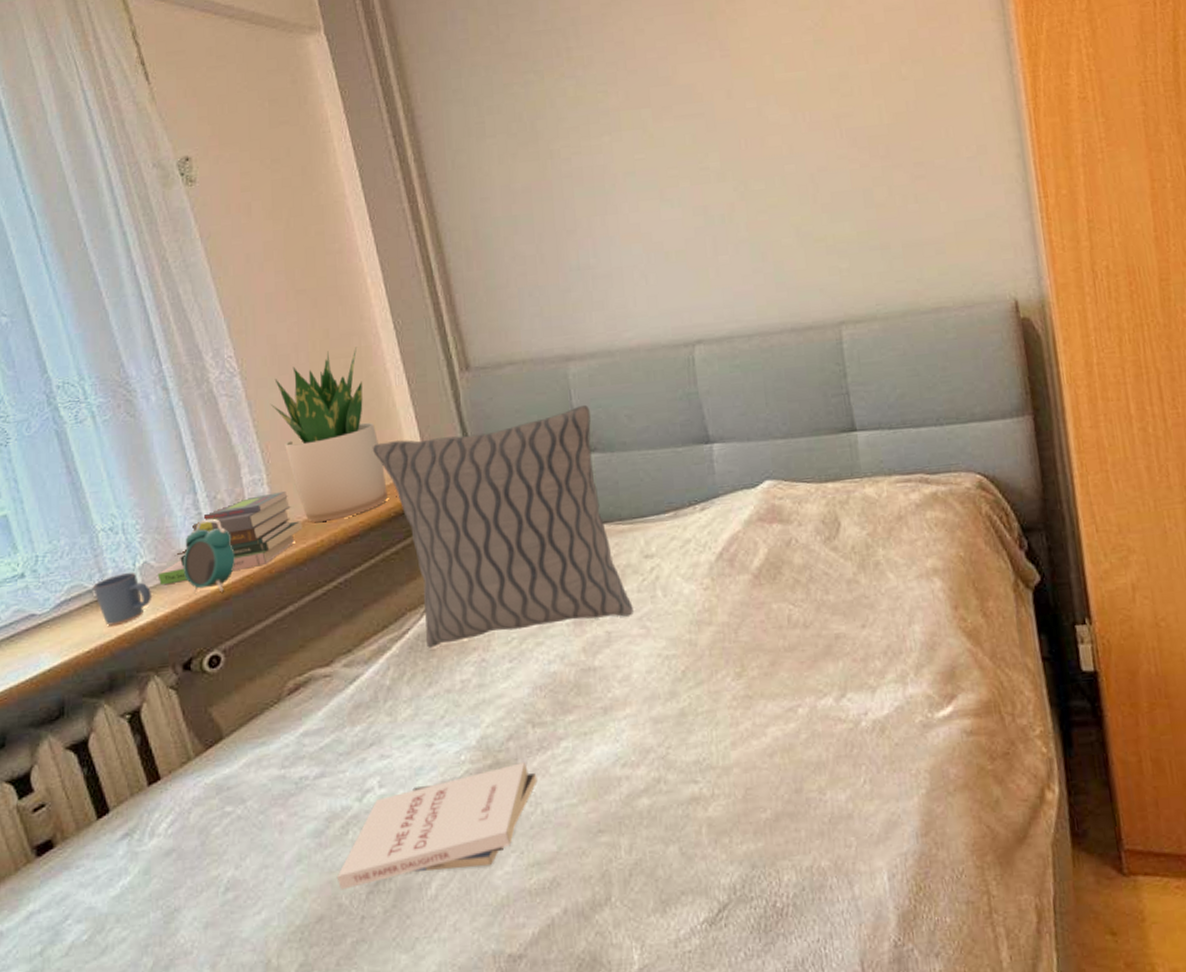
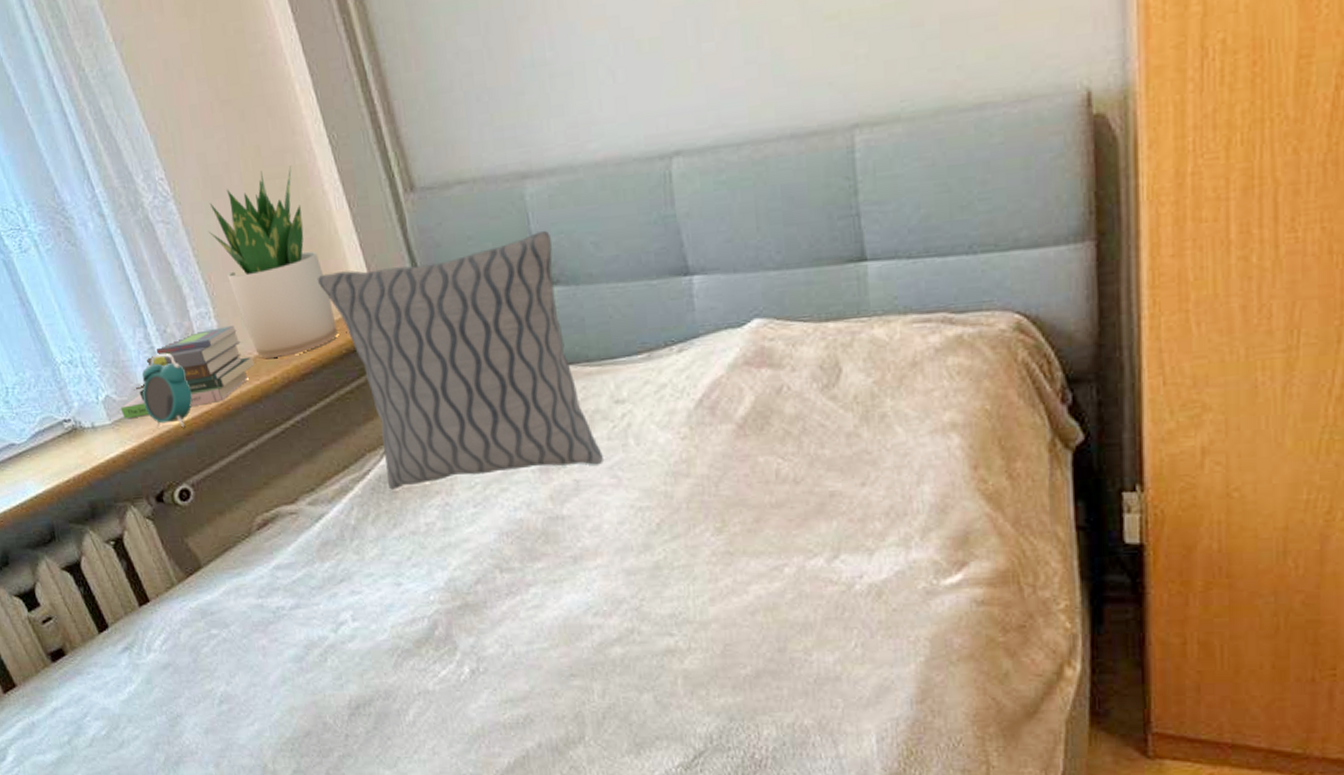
mug: present [92,572,151,626] -> none [61,405,118,457]
books: present [336,762,538,890] -> none [319,606,508,710]

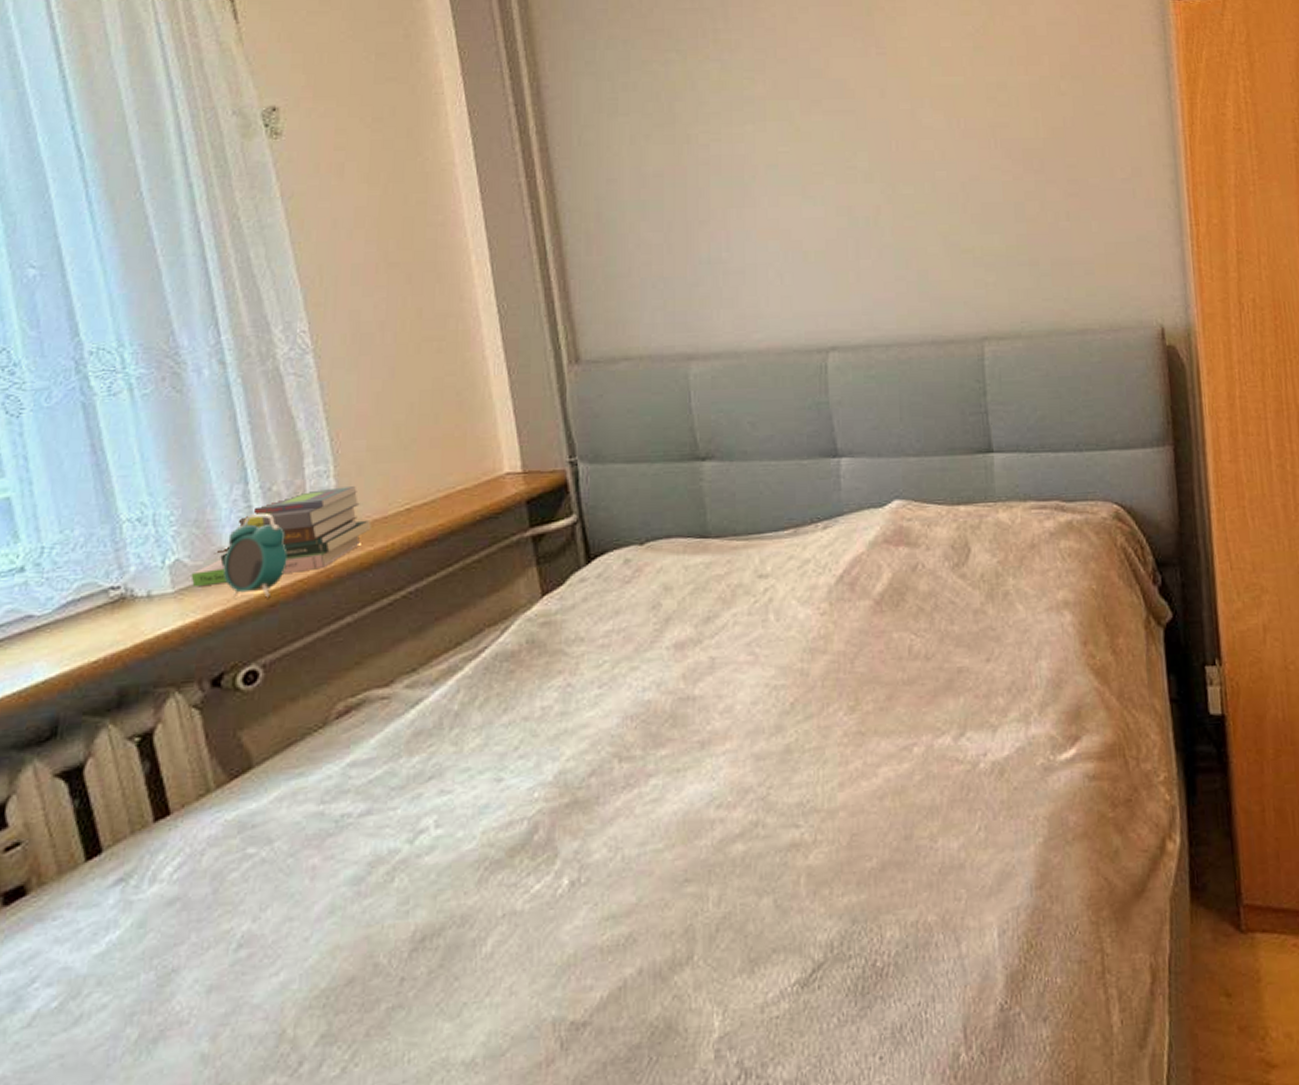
planter: present [208,165,338,359] -> none [346,330,474,524]
pillow: present [316,230,603,490] -> none [460,408,742,670]

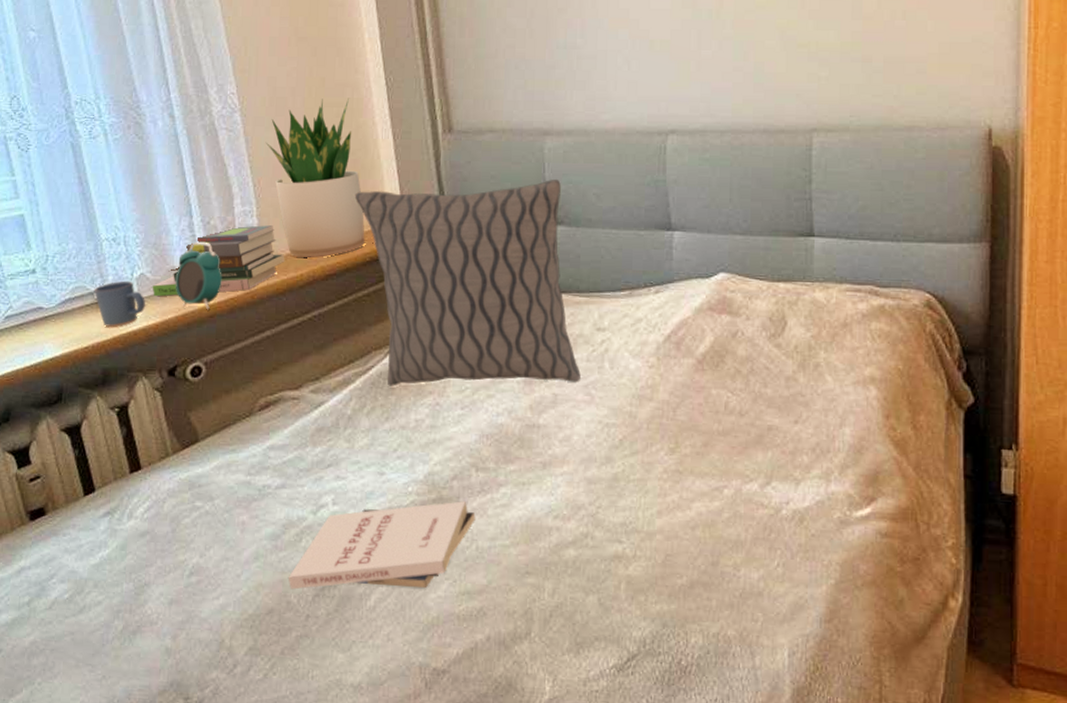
mug: none [108,570,181,632] -> present [94,281,145,327]
planter: none [346,330,474,524] -> present [265,98,365,259]
books: none [375,801,620,947] -> present [288,501,476,590]
pillow: none [460,408,742,670] -> present [354,178,581,386]

